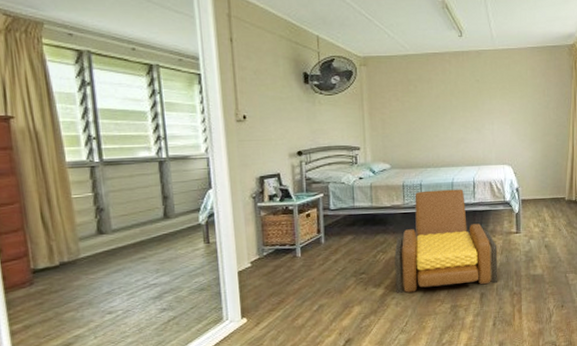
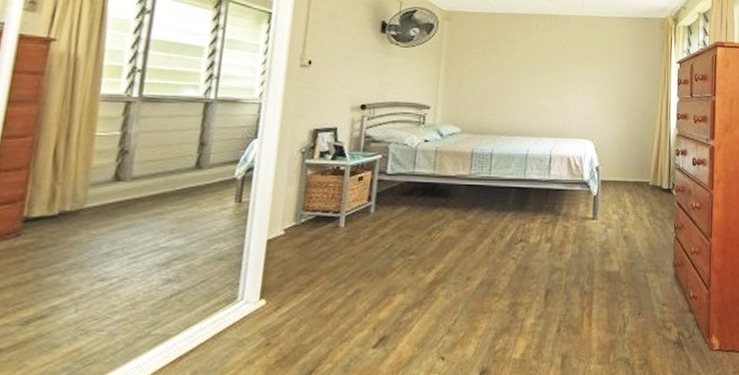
armchair: present [394,189,498,293] -> none [448,161,570,282]

